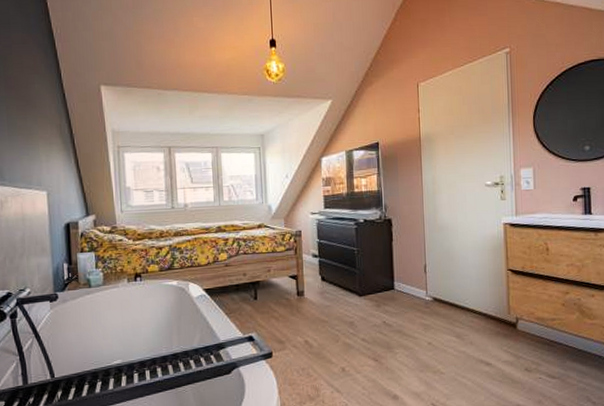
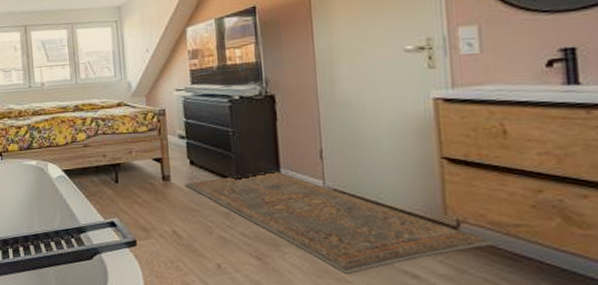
rug: none [316,284,539,367] -> present [184,171,494,274]

